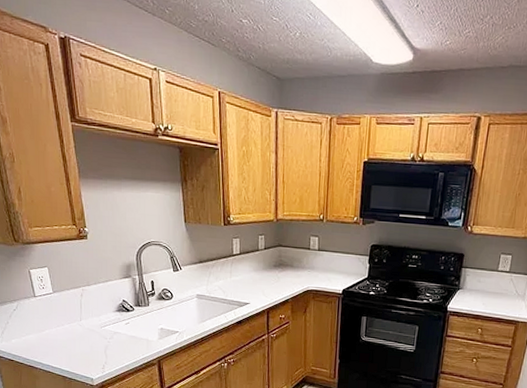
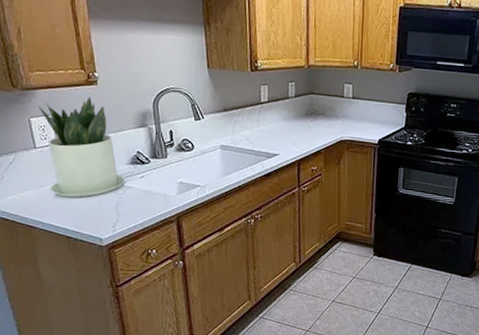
planter: none [36,250,112,342] -> present [38,97,125,198]

